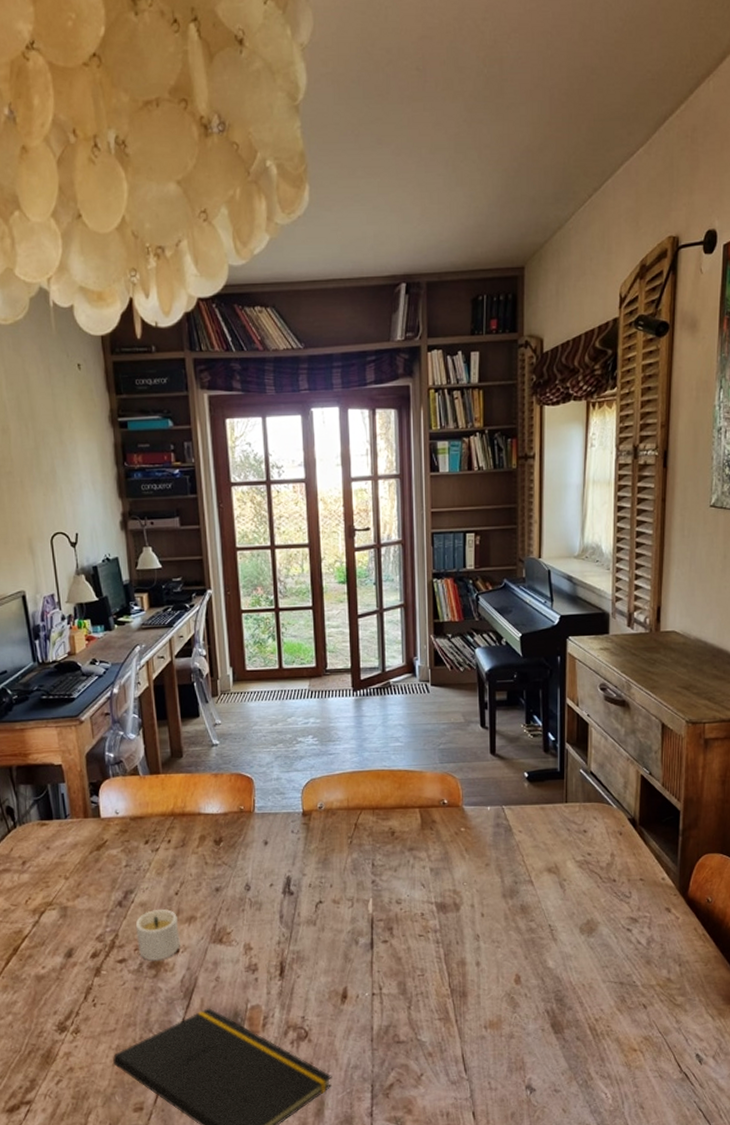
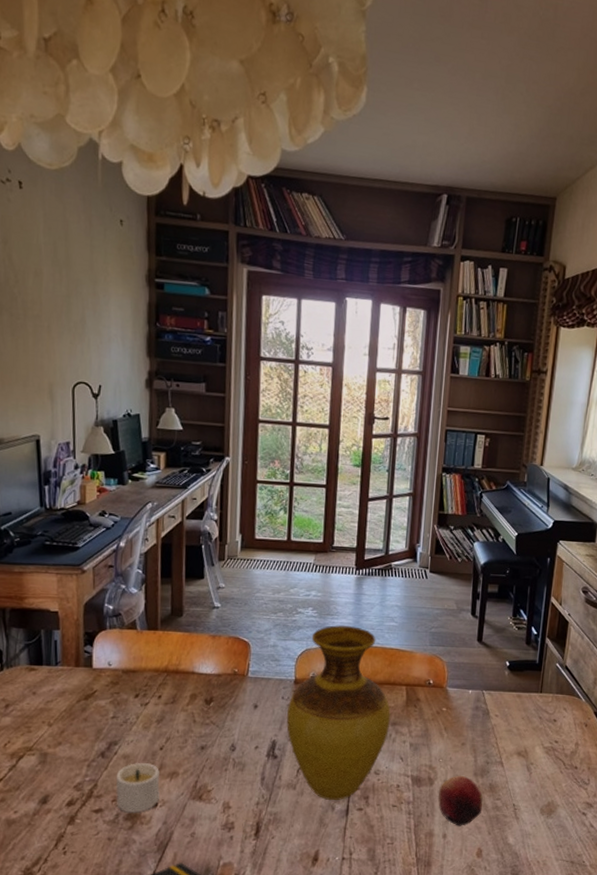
vase: none [298,751,406,934] -> present [286,625,391,800]
fruit: none [467,898,515,953] -> present [438,775,483,826]

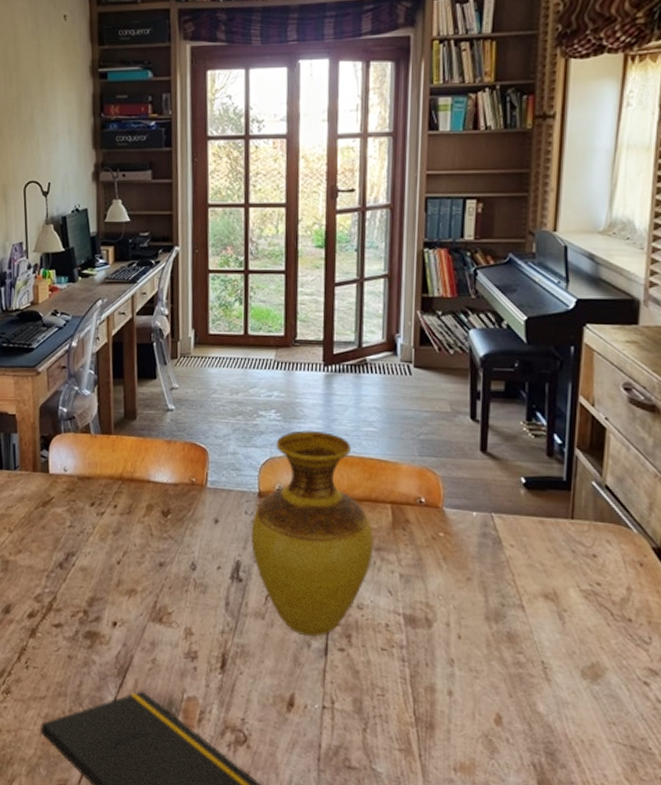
candle: present [115,762,160,813] -> none [74,576,119,631]
fruit: present [438,775,483,826] -> none [440,617,499,683]

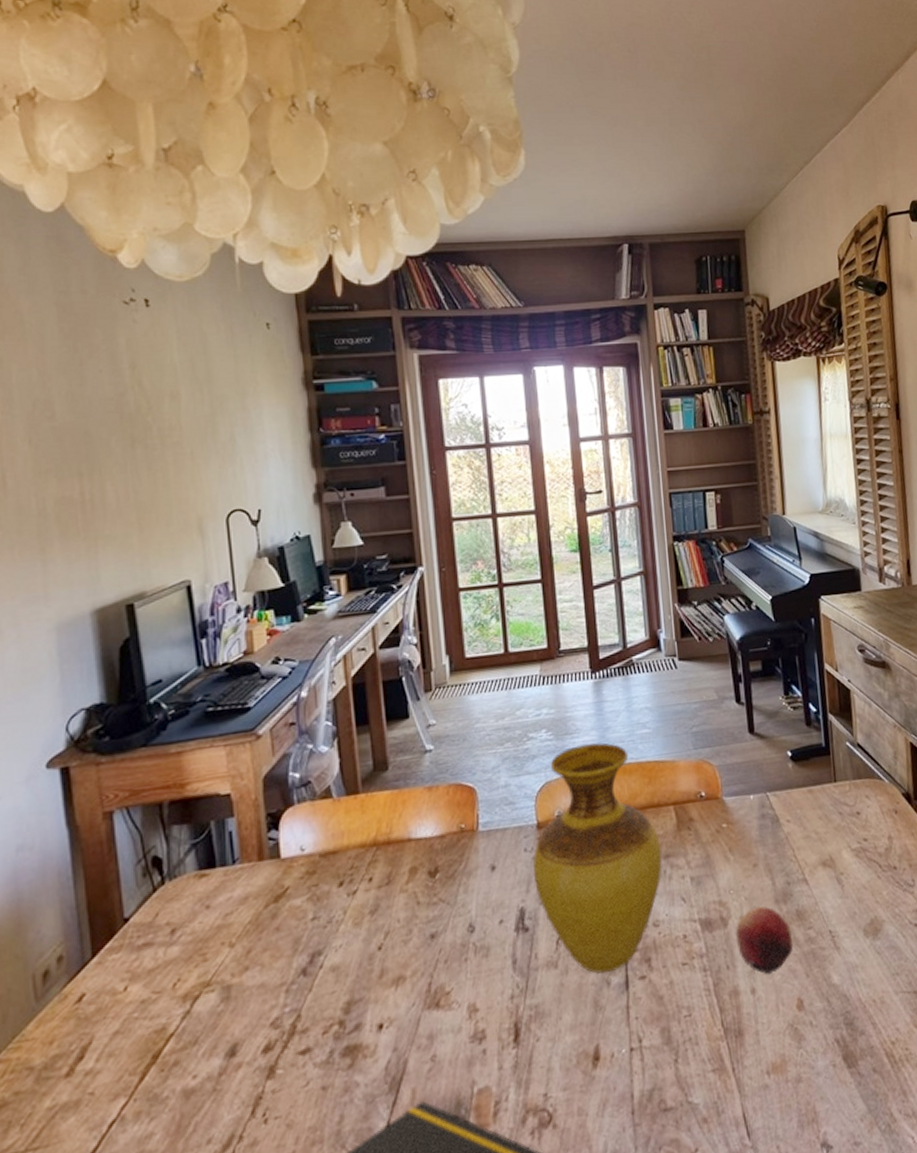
fruit: none [440,617,499,683] -> present [736,905,793,975]

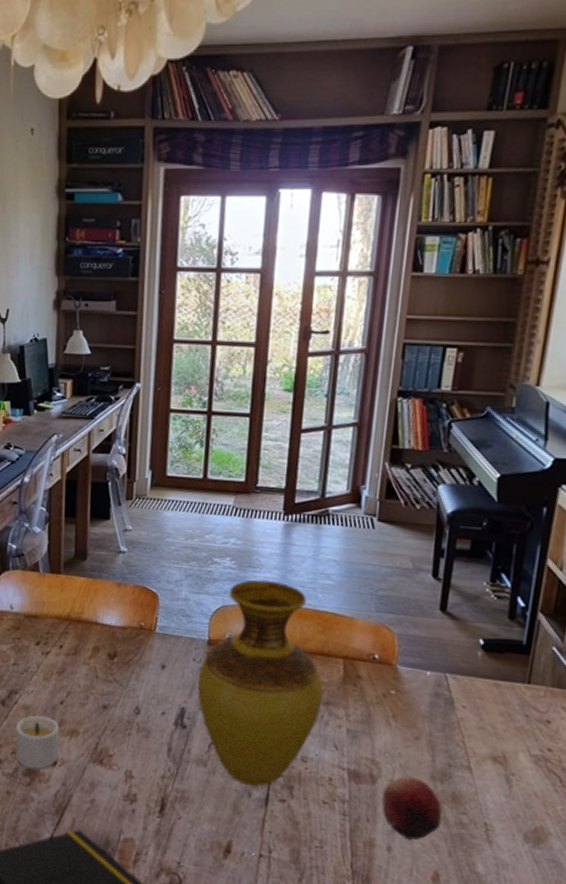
candle: none [324,970,384,1046] -> present [15,714,60,769]

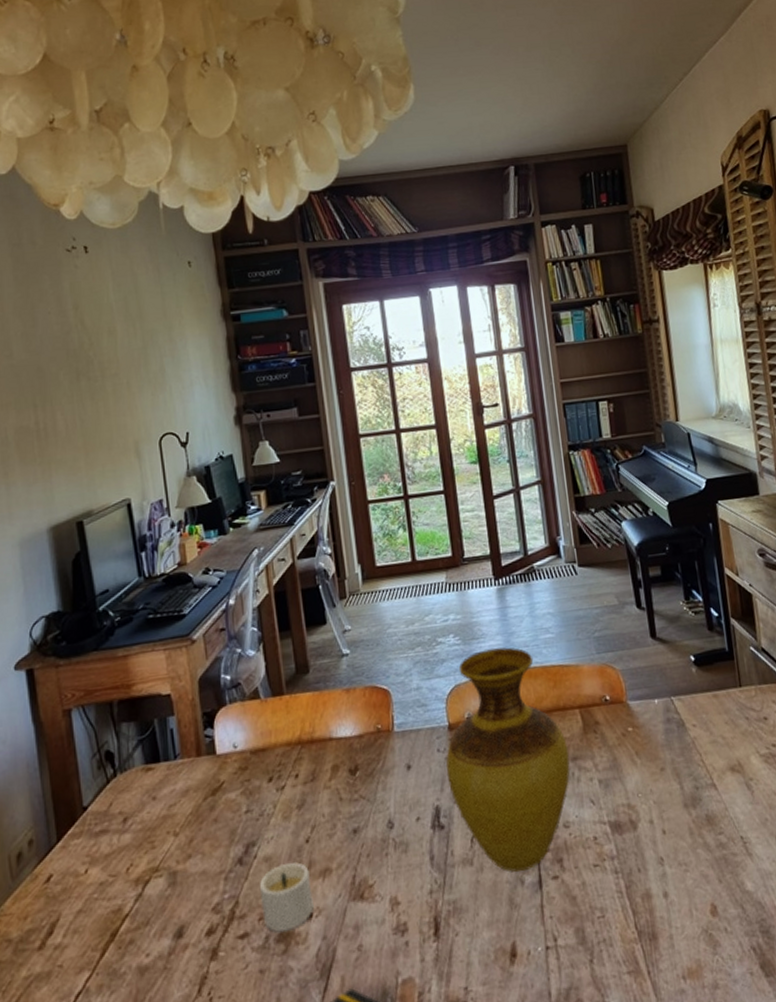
fruit: present [382,776,442,840] -> none [645,809,704,879]

